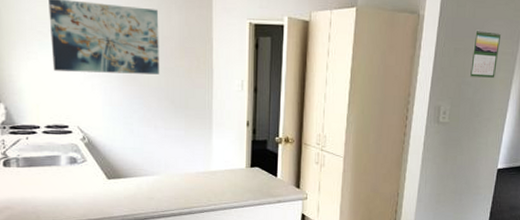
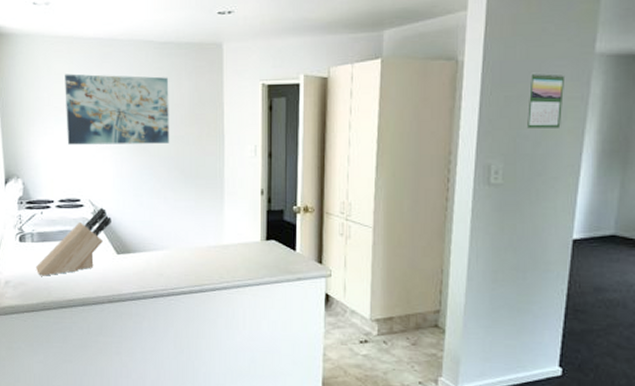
knife block: none [22,134,101,200] -> present [35,207,111,276]

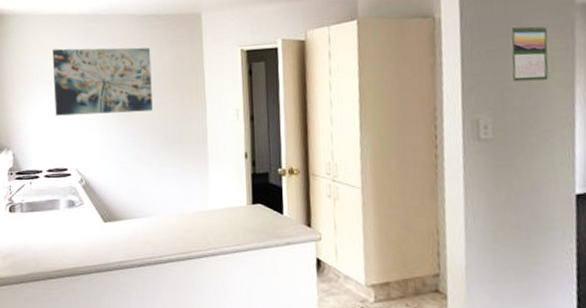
knife block: present [35,207,111,276] -> none [24,175,98,246]

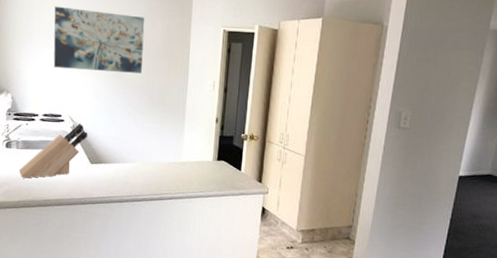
knife block: none [24,175,98,246] -> present [18,123,88,178]
calendar: present [510,25,549,82] -> none [431,40,465,87]

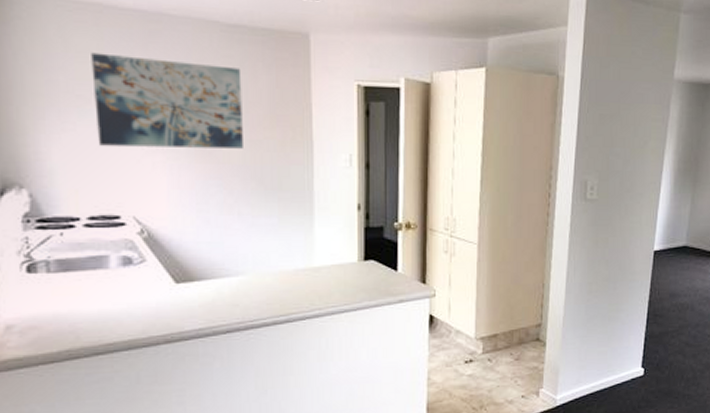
knife block: present [18,123,88,178] -> none [54,226,167,316]

